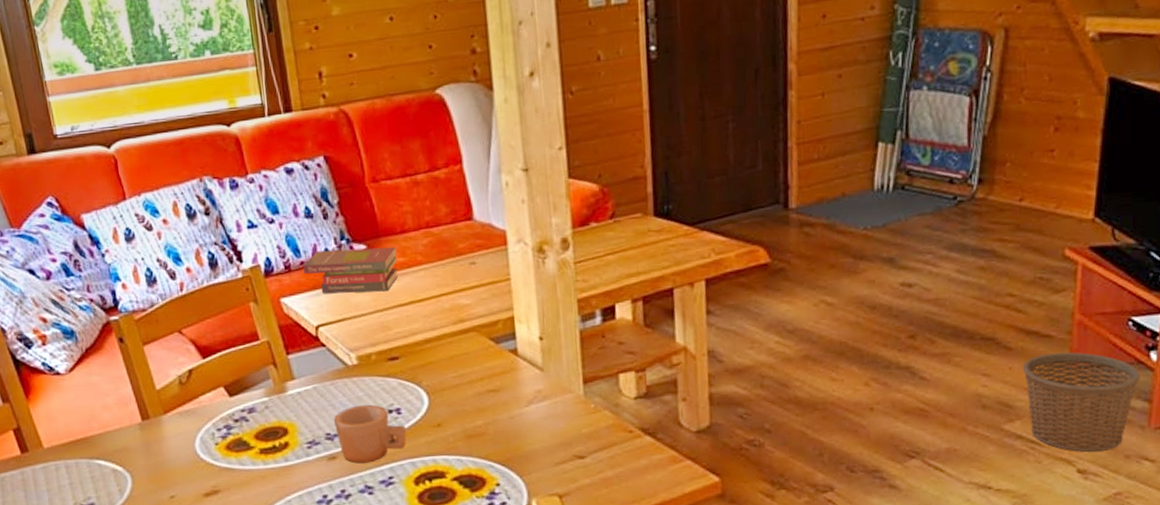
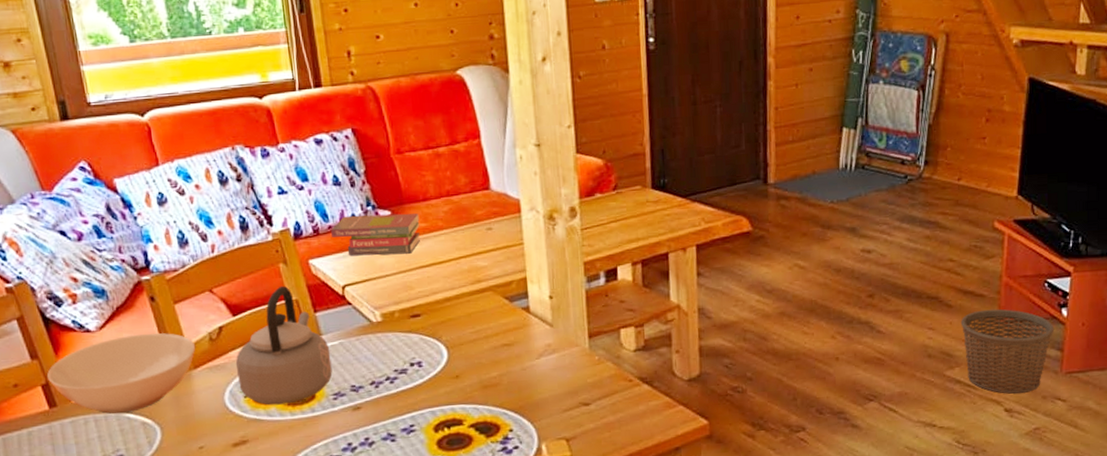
bowl: none [18,376,166,460] -> present [47,333,196,414]
teapot: none [206,326,306,454] -> present [235,285,333,406]
cup: present [333,404,407,464] -> none [358,358,427,413]

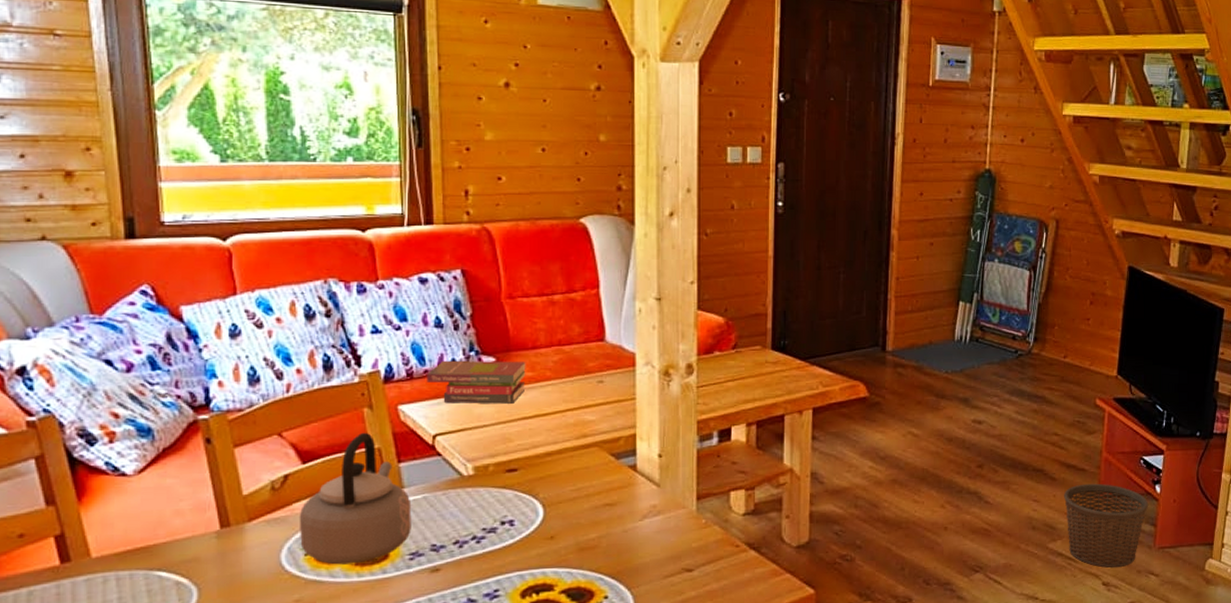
bowl: present [47,333,196,414] -> none [64,479,254,571]

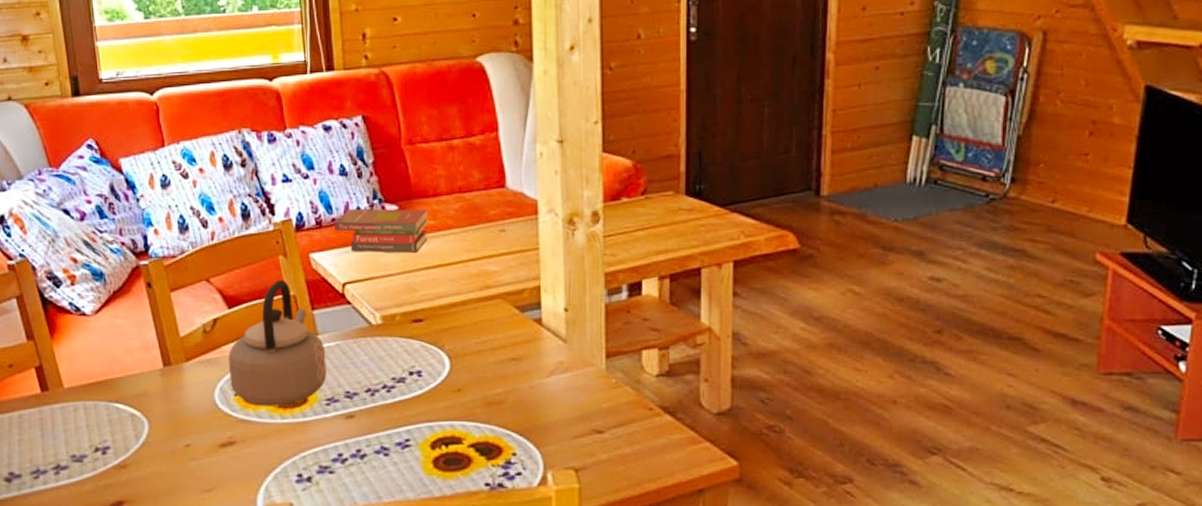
basket: present [1063,483,1149,568] -> none [1049,357,1169,460]

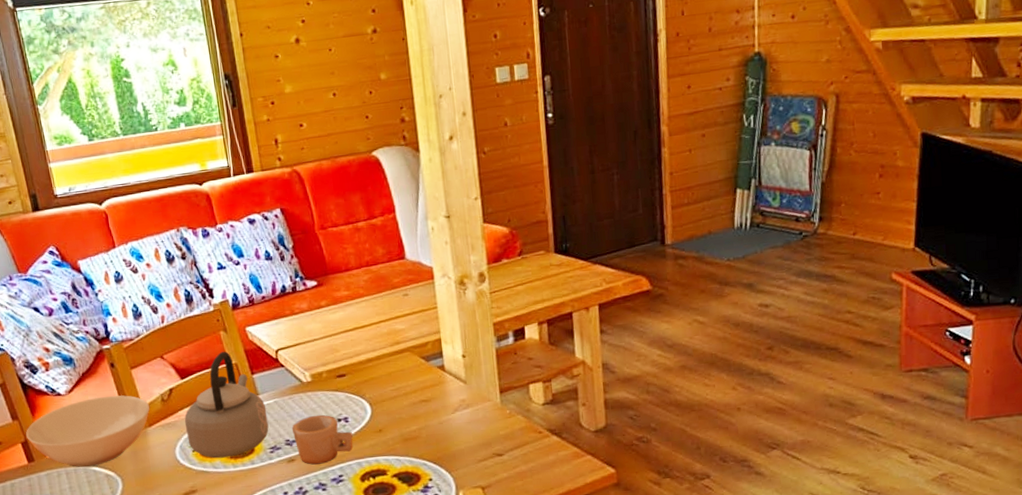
bowl: none [42,321,189,402] -> present [26,395,150,467]
books: present [334,208,428,253] -> none [264,283,344,323]
cup: none [353,365,426,424] -> present [291,414,353,465]

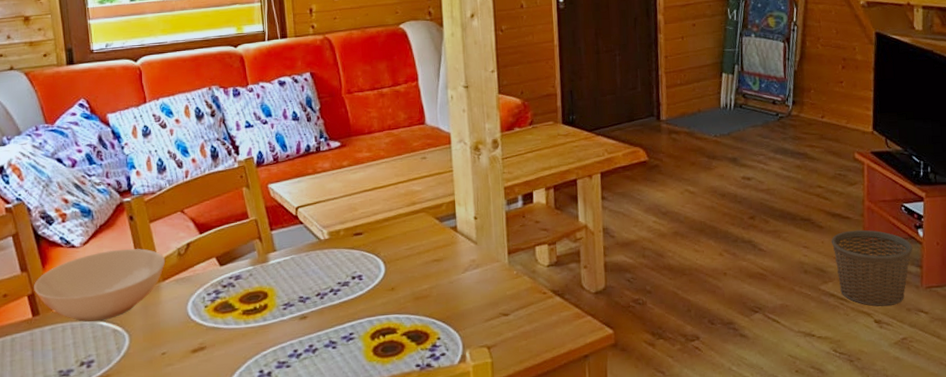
teapot: present [184,351,269,459] -> none [199,207,284,315]
cup: present [291,414,353,465] -> none [306,272,366,322]
basket: none [861,358,958,441] -> present [831,229,913,306]

